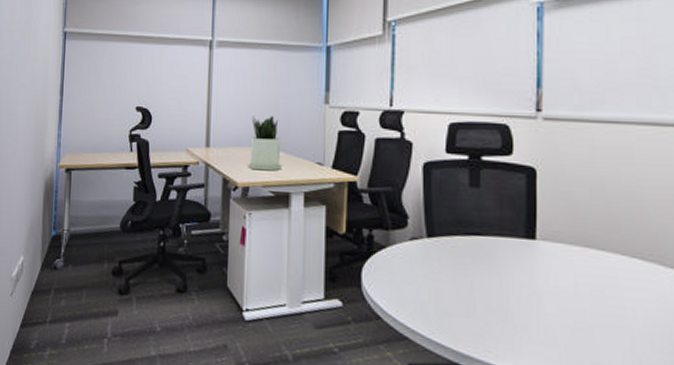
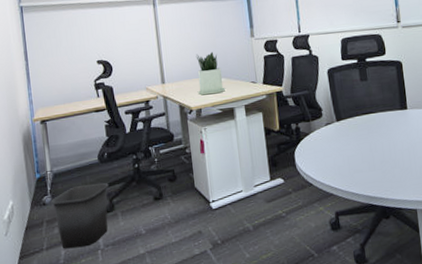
waste bin: none [62,254,128,331] -> present [50,183,109,249]

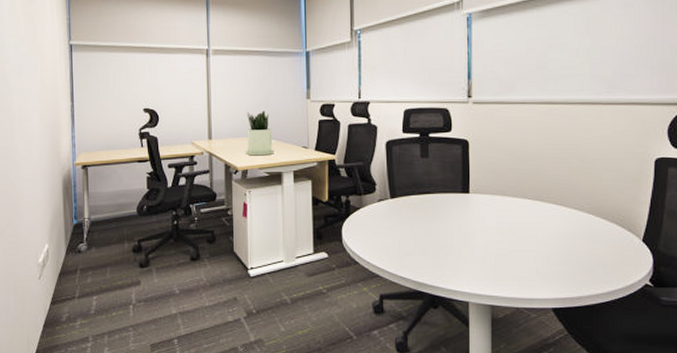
waste bin: present [50,183,109,249] -> none [86,236,146,300]

